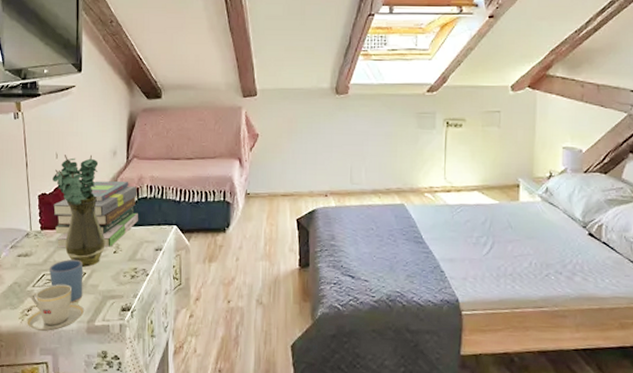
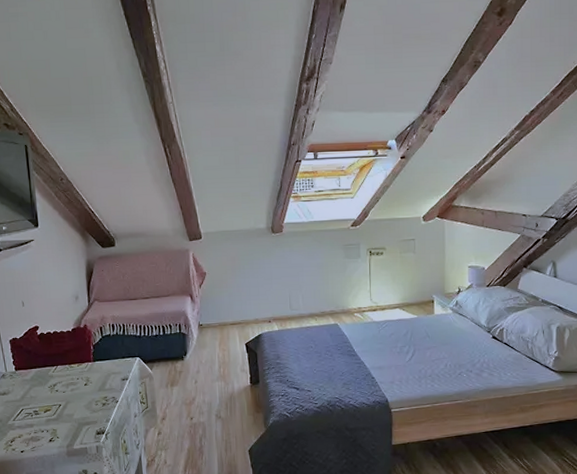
teacup: present [25,284,85,331] -> none [10,416,64,458]
mug: present [48,259,84,303] -> none [26,394,60,432]
vase: present [53,154,105,267] -> none [21,300,76,400]
books: present [53,181,139,248] -> none [25,322,105,385]

